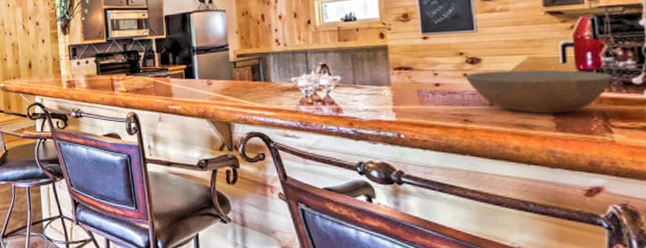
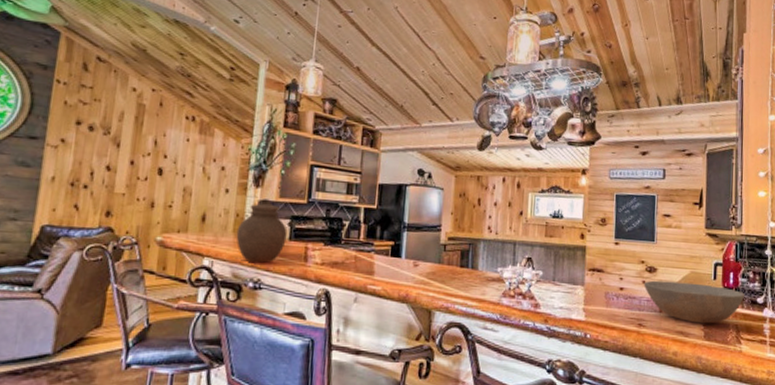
jar: none [55,43,95,97] -> present [236,199,287,264]

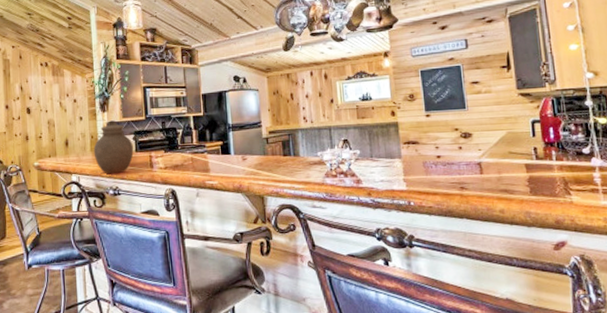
bowl: present [644,280,745,324] -> none [460,142,569,180]

